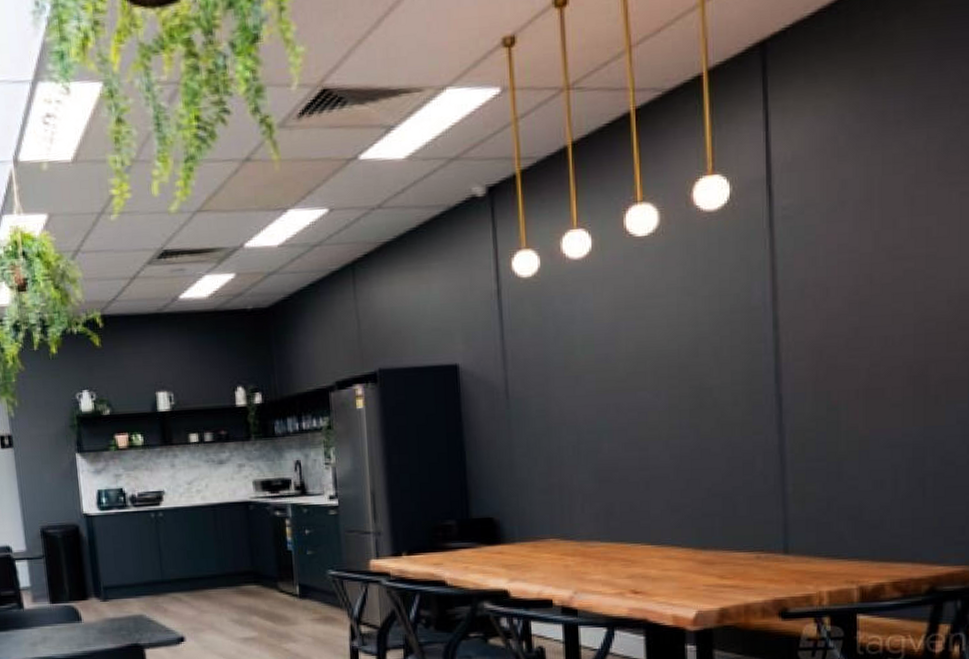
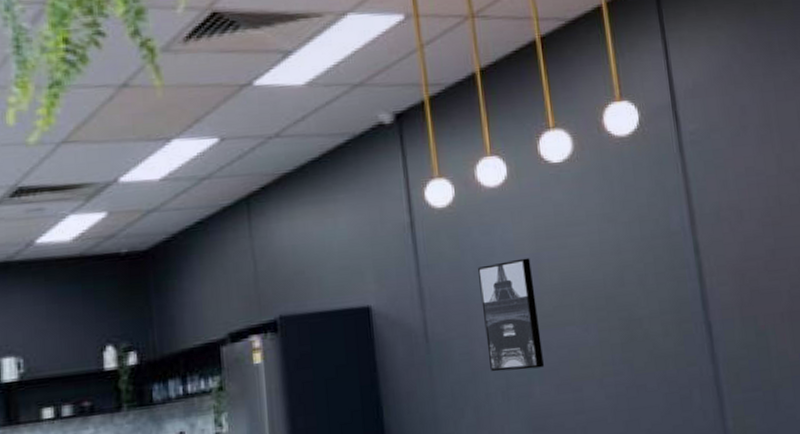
wall art: none [558,326,615,428] -> present [478,257,545,372]

